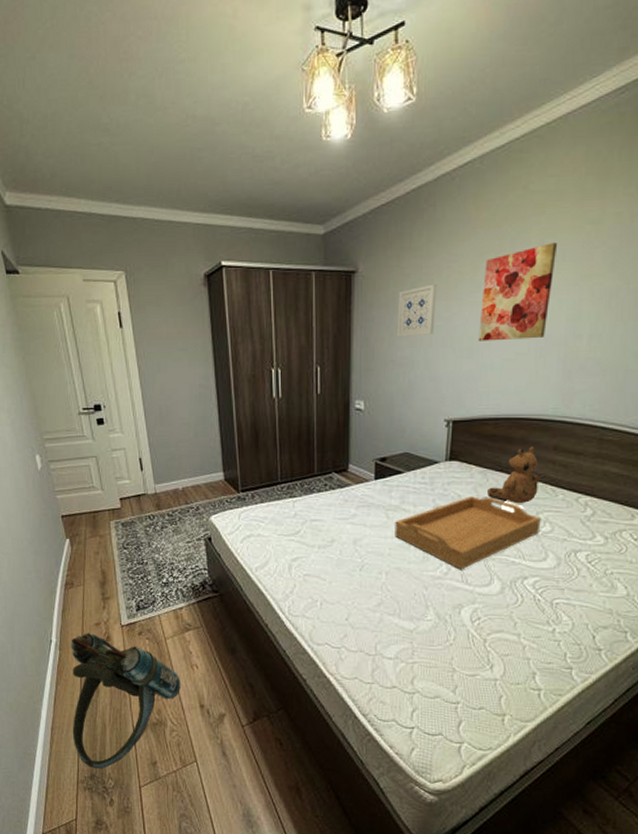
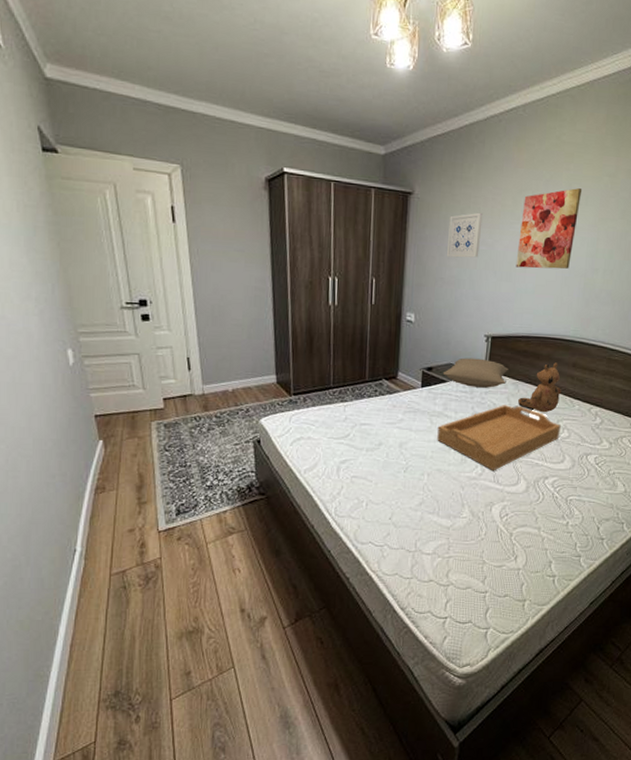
backpack: present [71,633,181,769] -> none [95,540,221,684]
pillow: none [398,446,474,478] -> present [442,358,509,388]

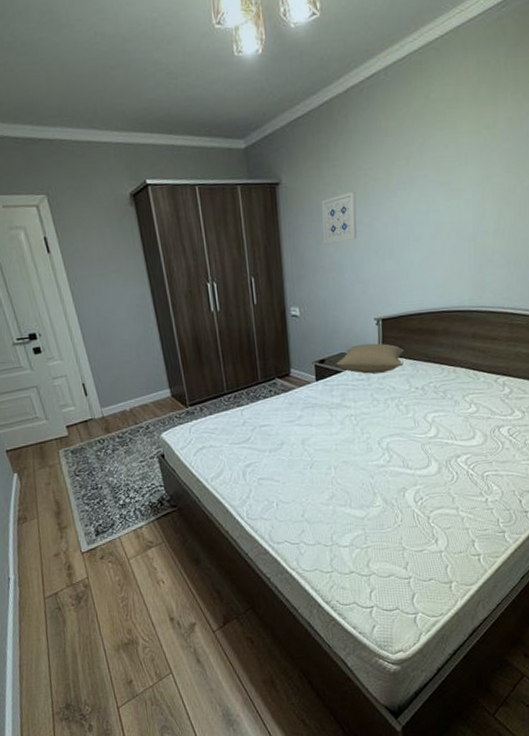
serving tray: present [437,405,561,471] -> none [338,386,468,457]
wall art: present [516,188,583,269] -> none [397,147,460,243]
teddy bear: present [518,362,562,413] -> none [418,336,464,390]

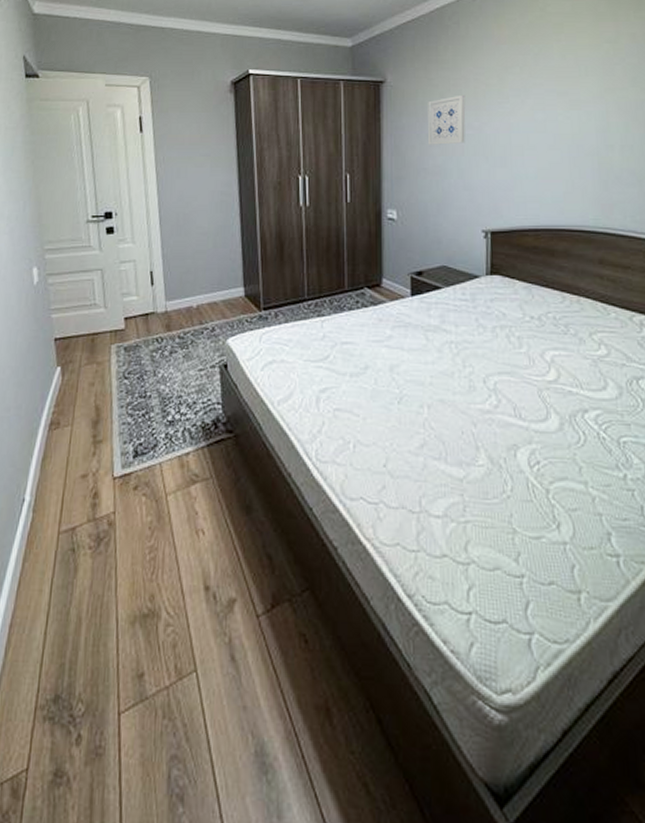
pillow: present [336,343,404,374] -> none [435,258,517,294]

